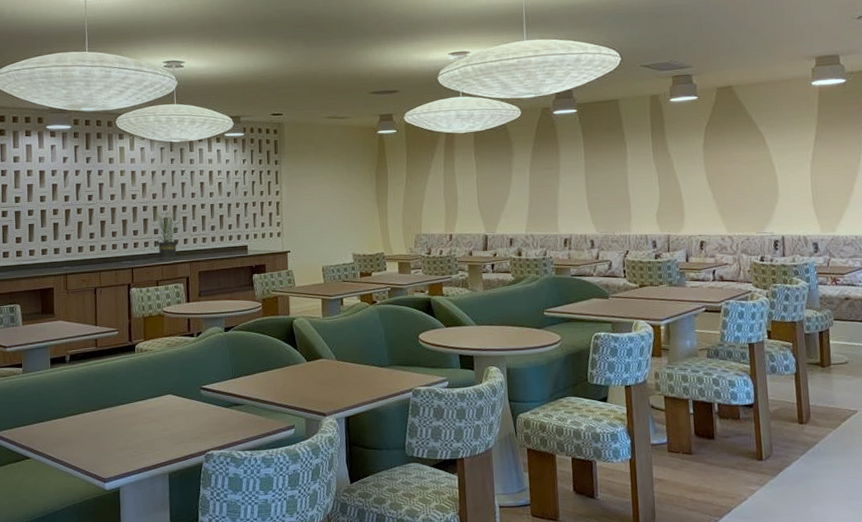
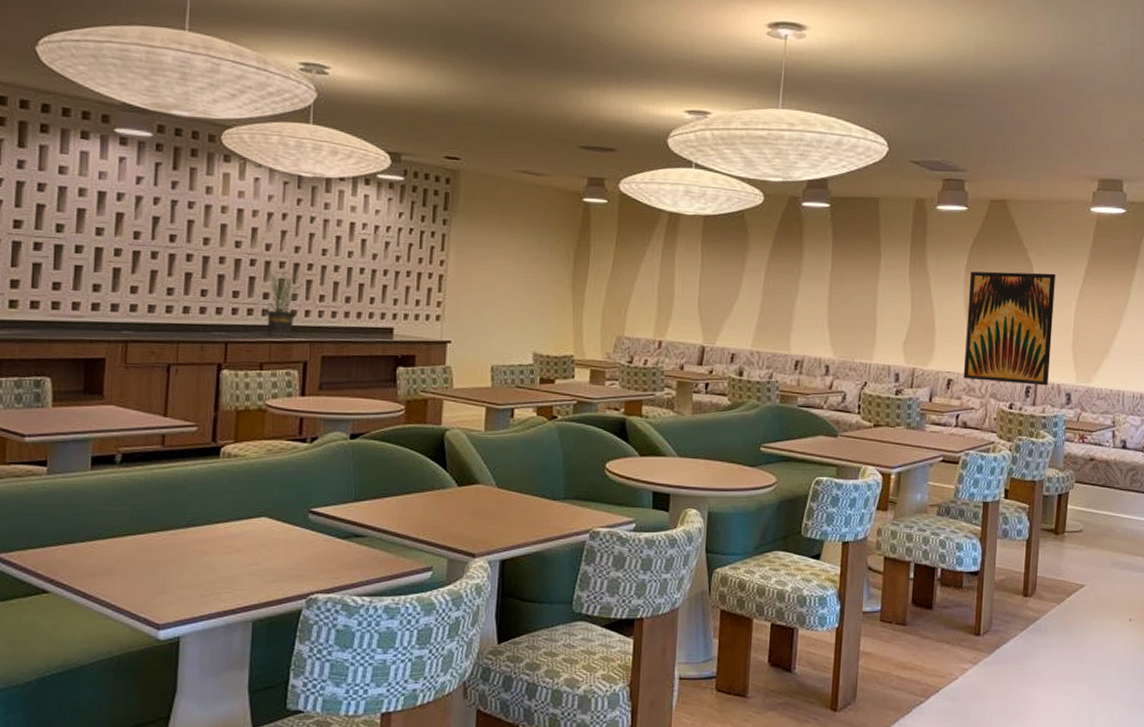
wall art: none [707,142,794,240] -> present [963,271,1055,386]

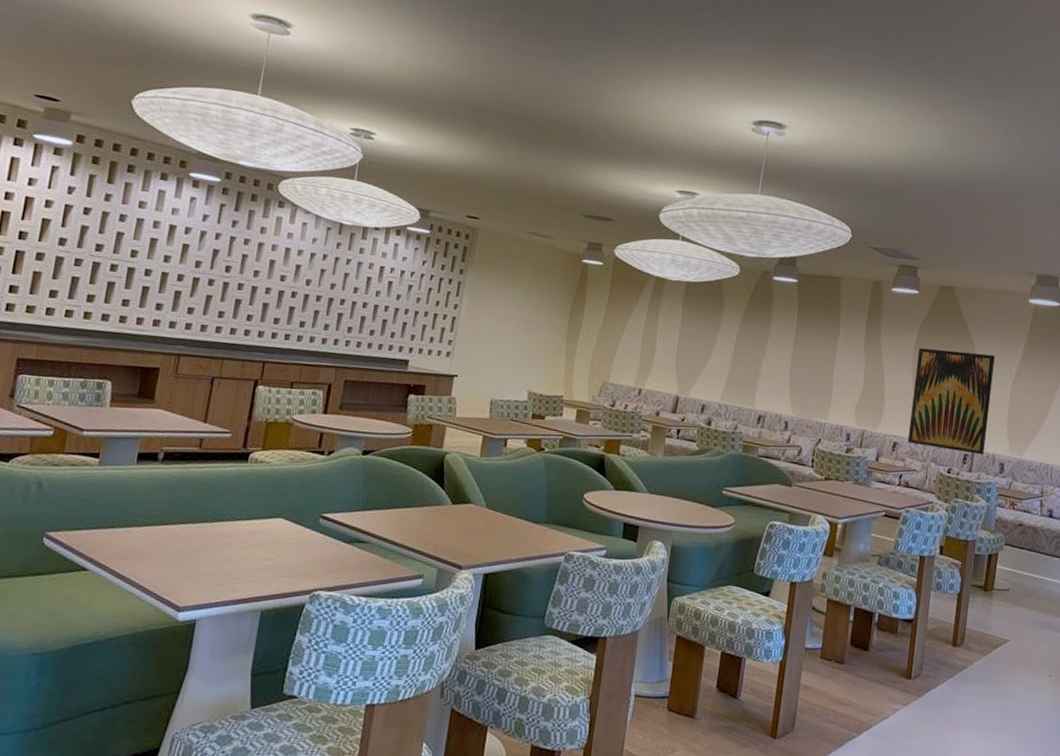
potted plant: present [264,265,305,337] -> none [299,298,336,361]

